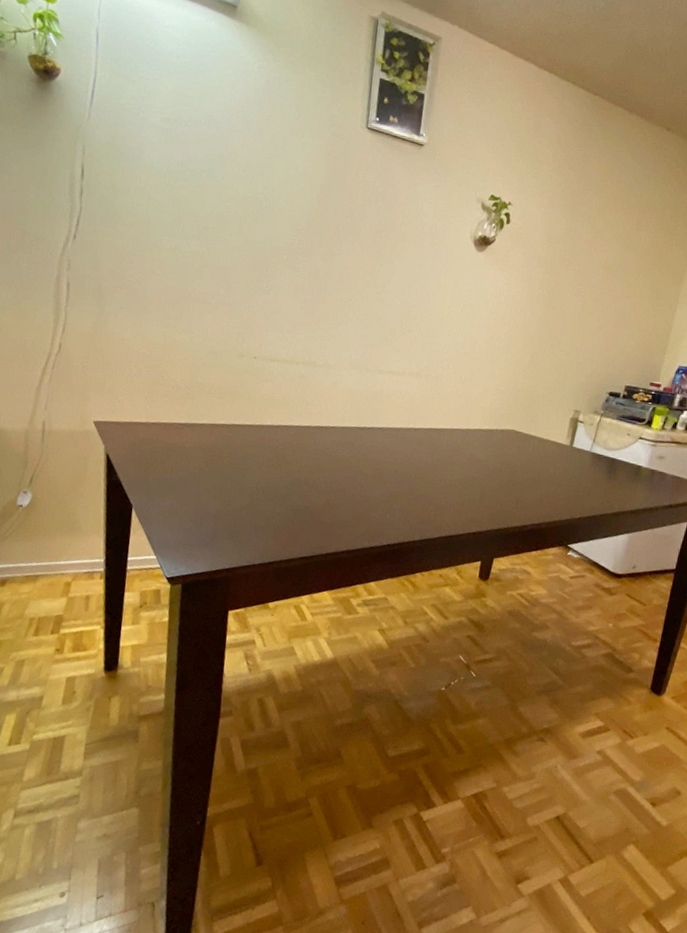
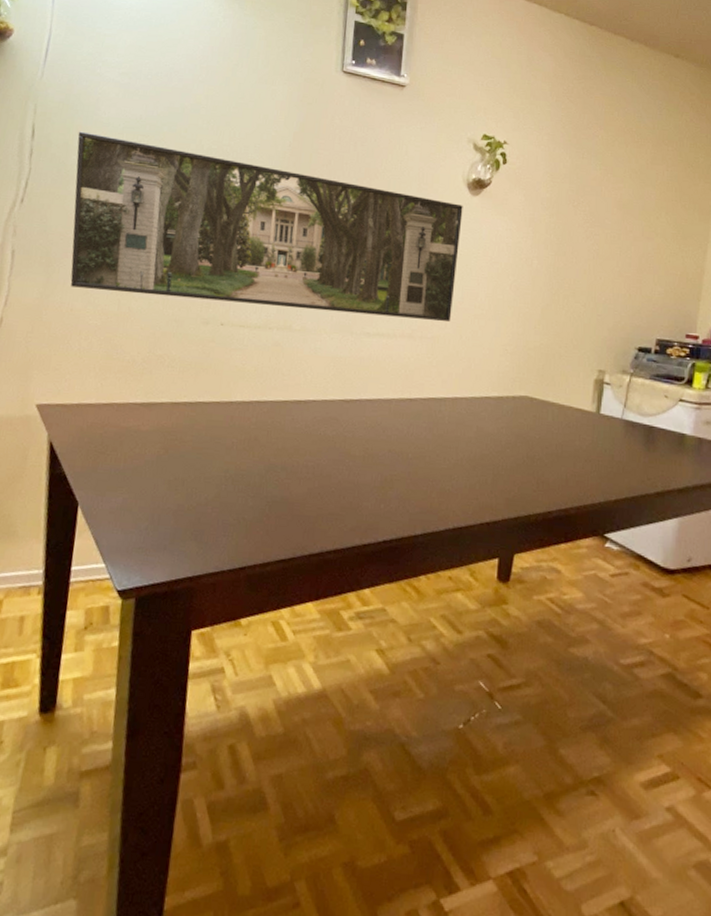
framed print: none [120,173,469,364] -> present [70,131,463,322]

